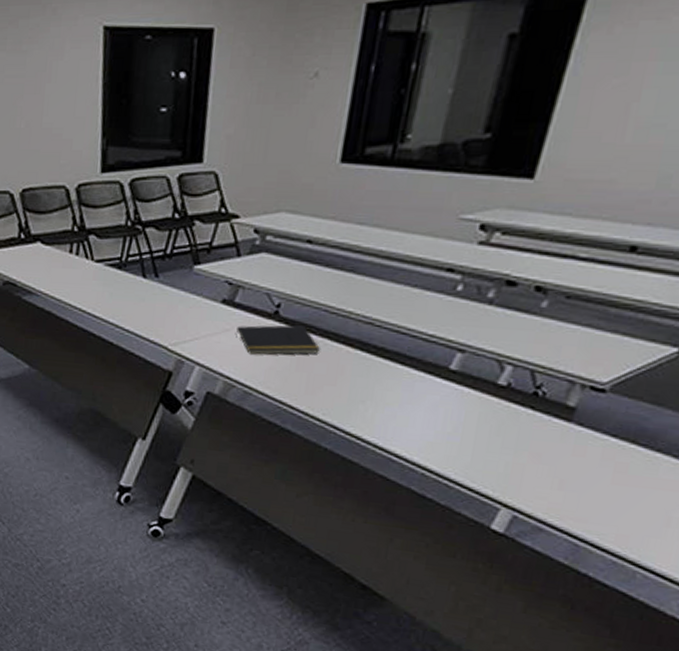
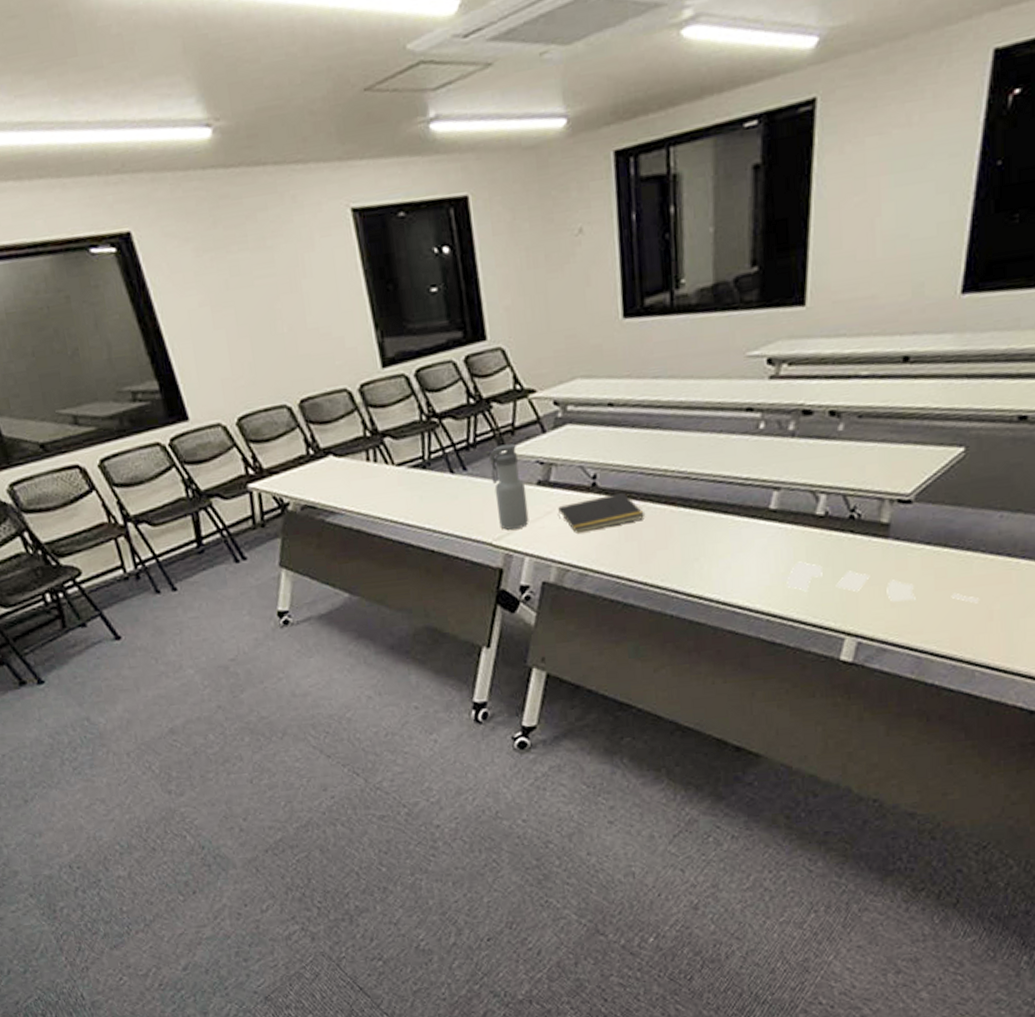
water bottle: none [178,260,211,339] -> present [488,443,529,530]
papers: none [450,425,660,507] -> present [787,561,980,604]

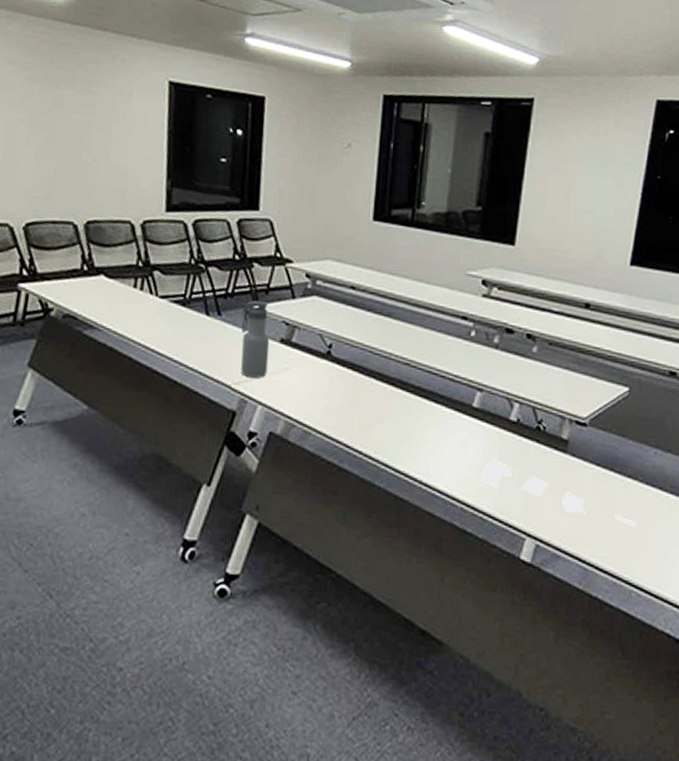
notepad: present [557,492,645,533] -> none [293,364,368,394]

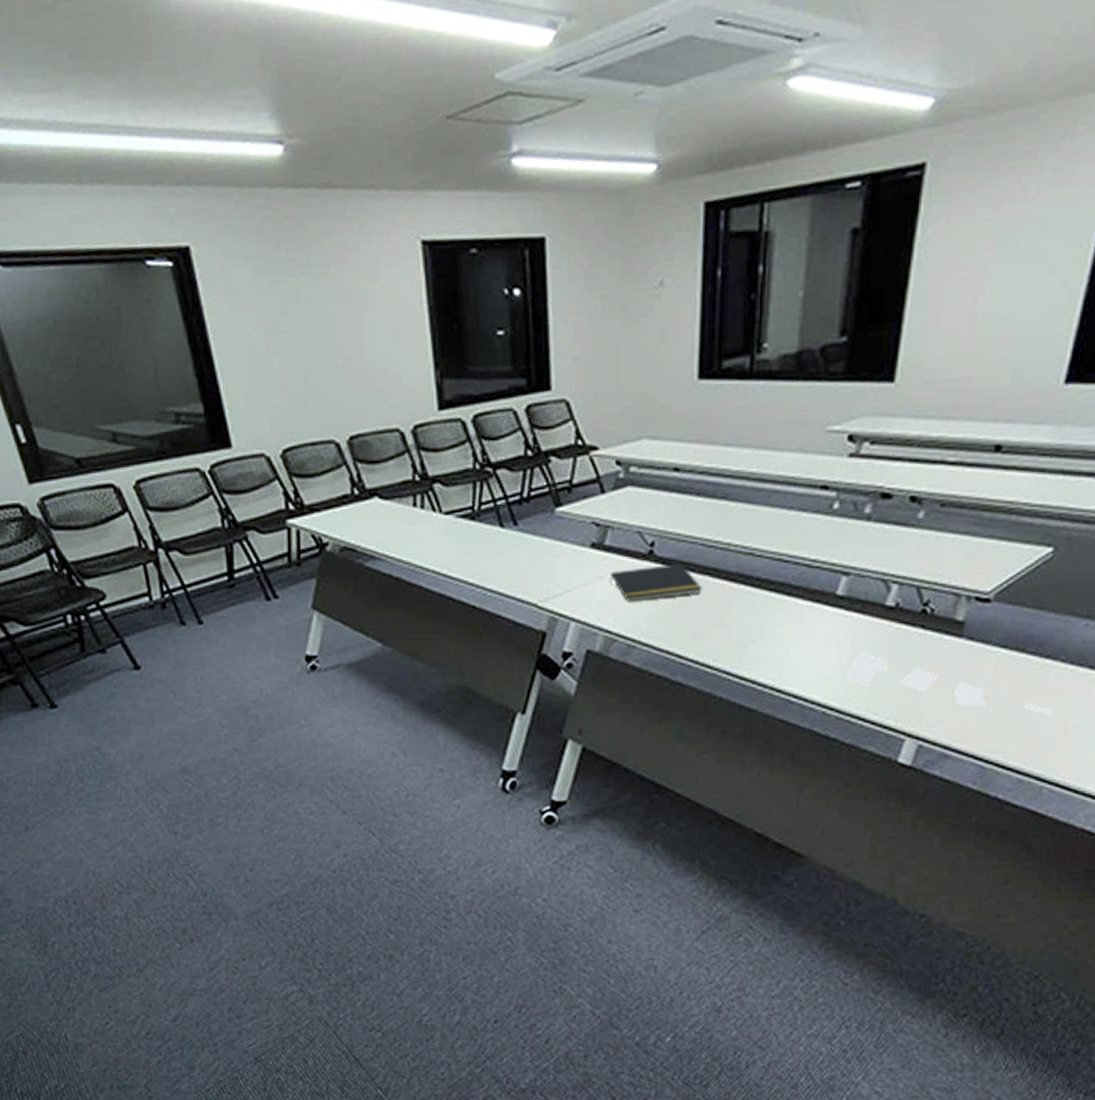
water bottle: present [241,300,270,378] -> none [542,501,579,592]
notepad: none [293,364,368,394] -> present [609,563,702,602]

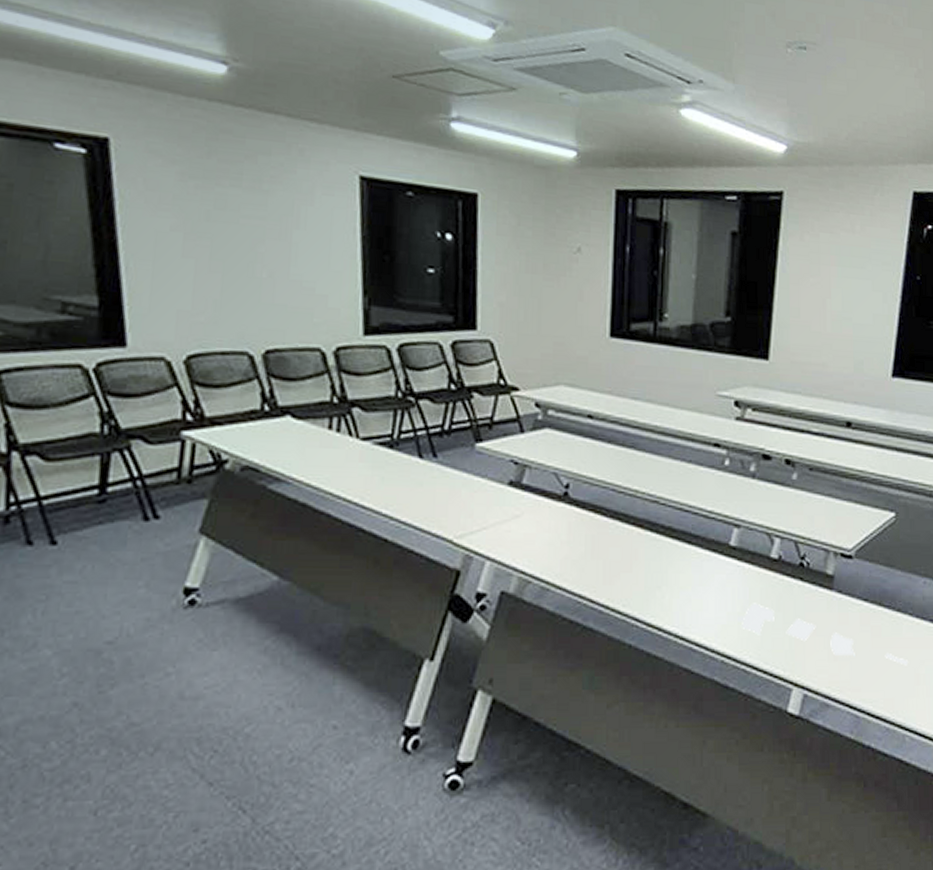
notepad: present [609,563,702,602] -> none [525,506,612,543]

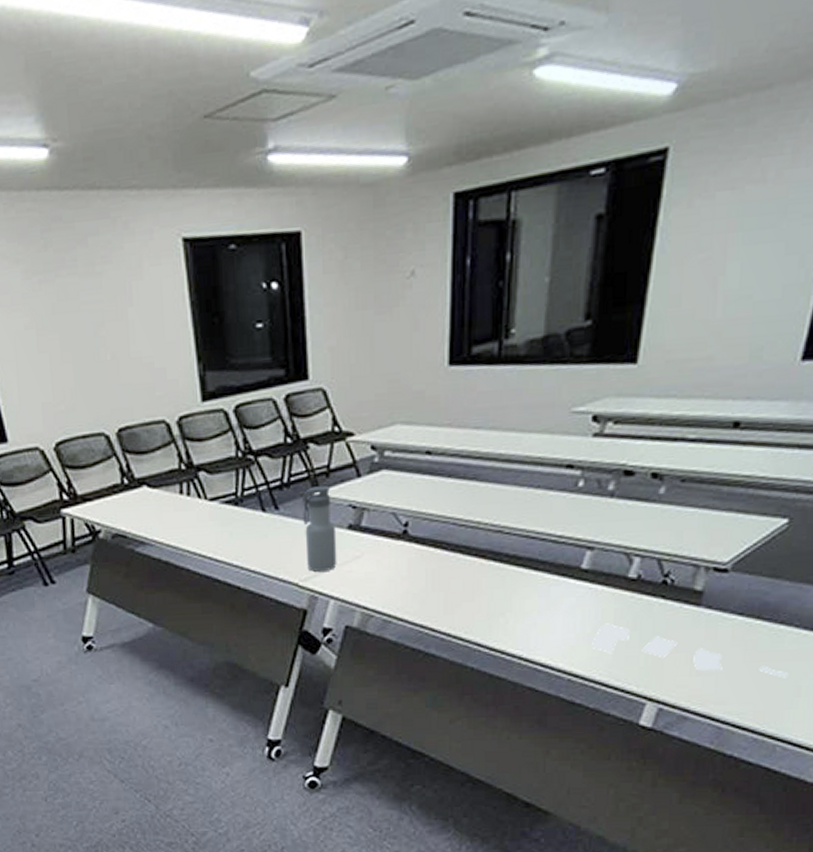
water bottle: none [461,437,497,529] -> present [301,486,337,572]

